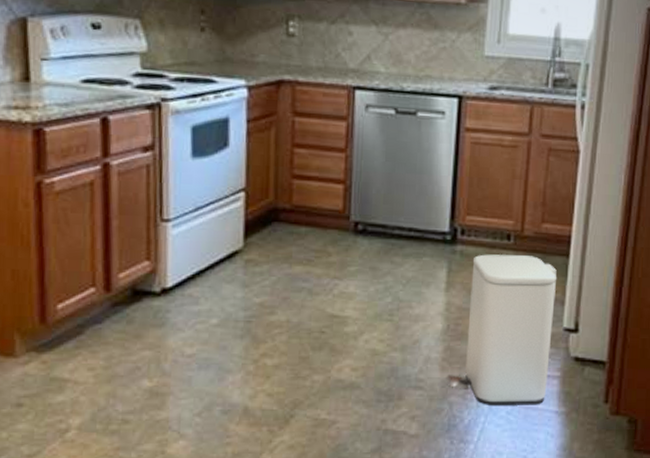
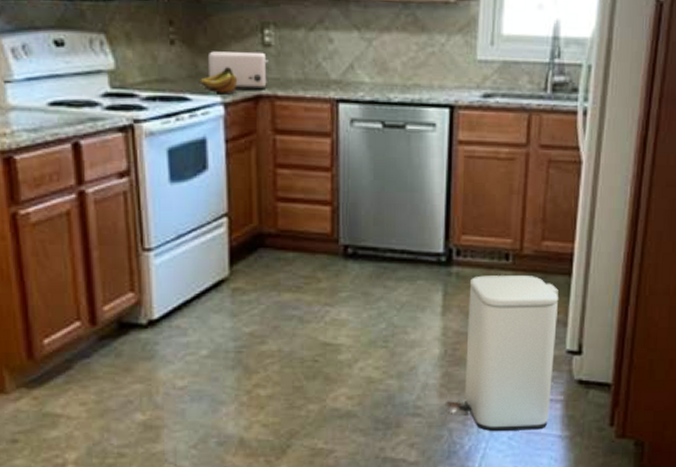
fruit: none [225,53,262,79] -> present [198,67,238,95]
toaster: none [234,39,293,76] -> present [207,51,270,90]

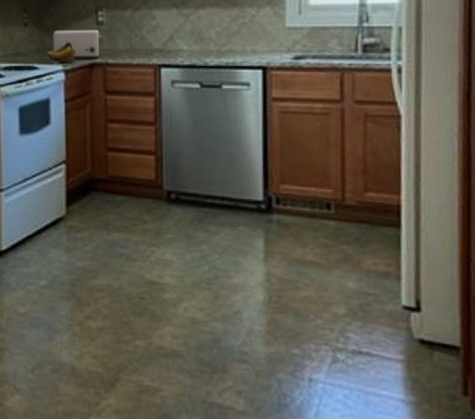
pedal bin: present [445,275,559,431] -> none [272,224,389,391]

